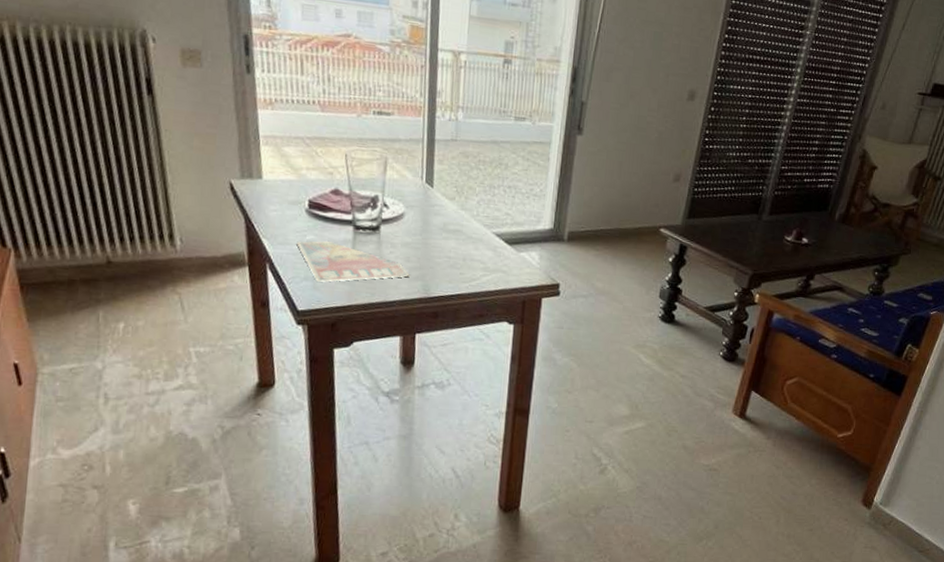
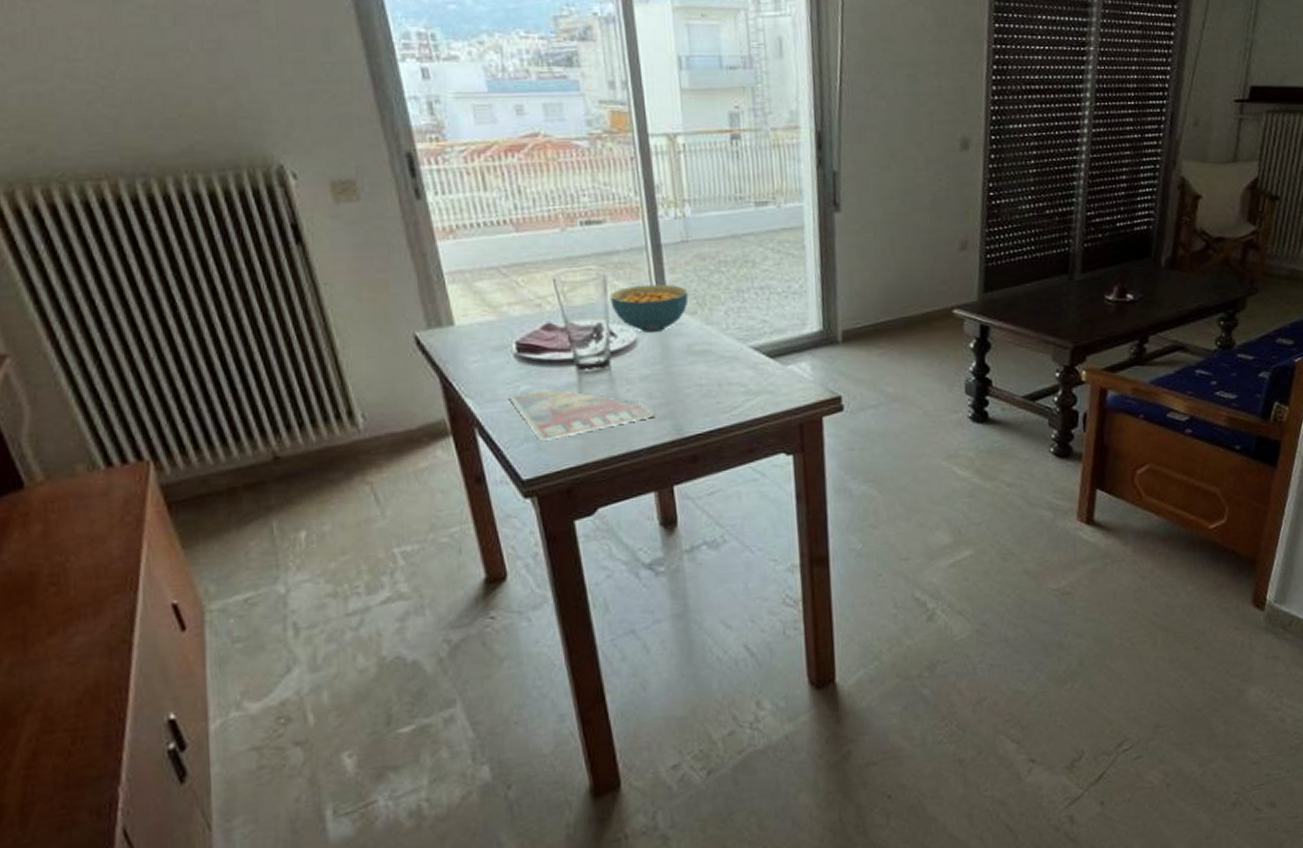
cereal bowl: none [388,169,451,210] -> present [610,284,689,334]

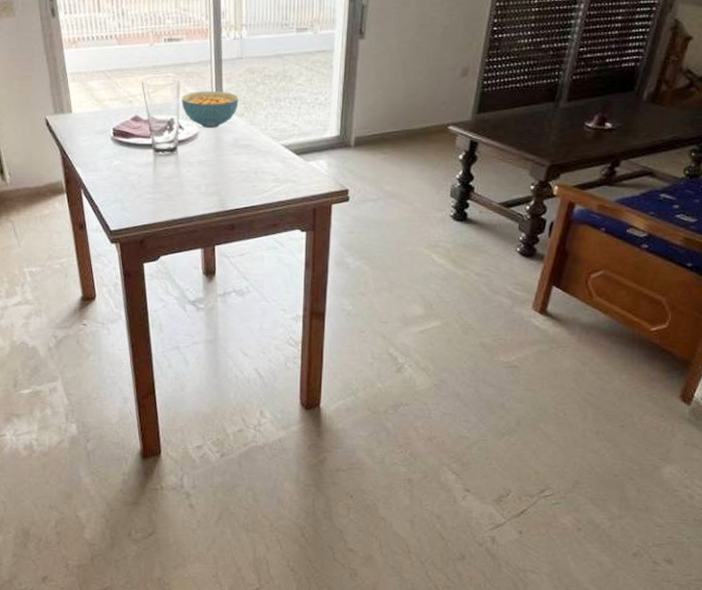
magazine: present [509,388,657,441] -> none [105,164,208,203]

